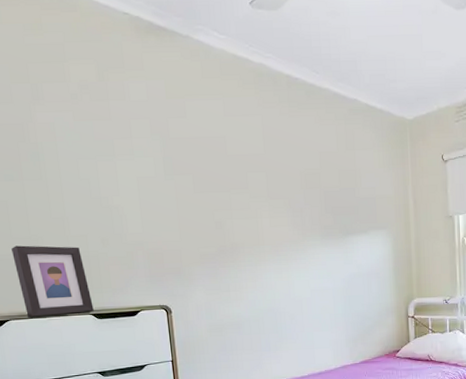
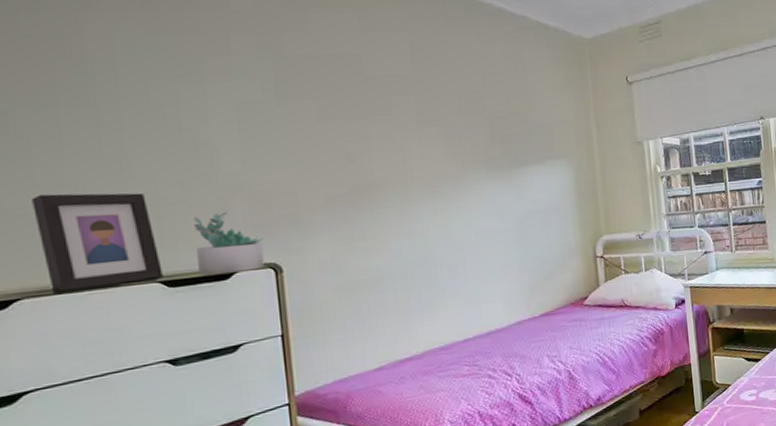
succulent plant: none [112,264,160,312] -> present [194,212,265,276]

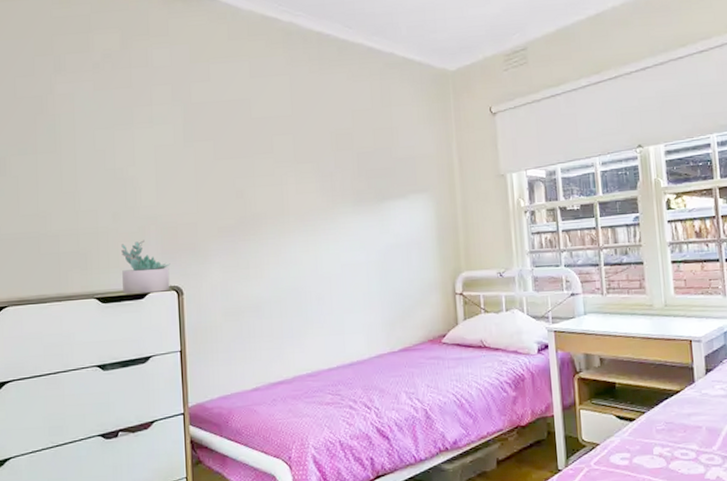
picture frame: present [32,192,163,294] -> none [18,223,98,304]

